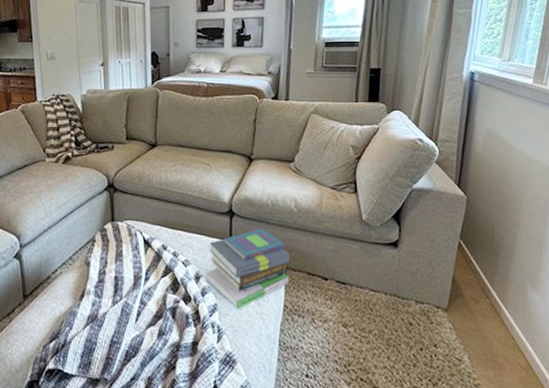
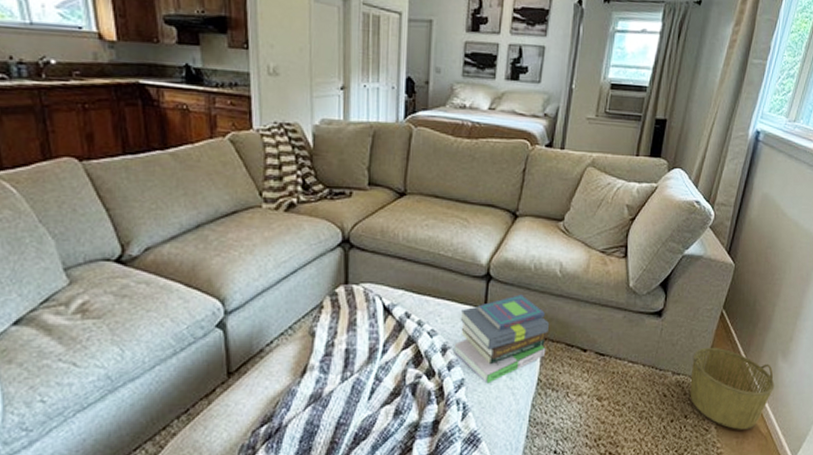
basket: none [434,276,528,361] -> present [690,347,775,430]

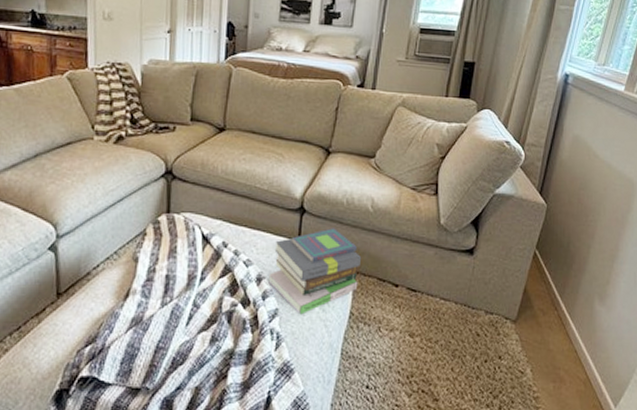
basket: present [690,347,775,430] -> none [503,287,592,374]

